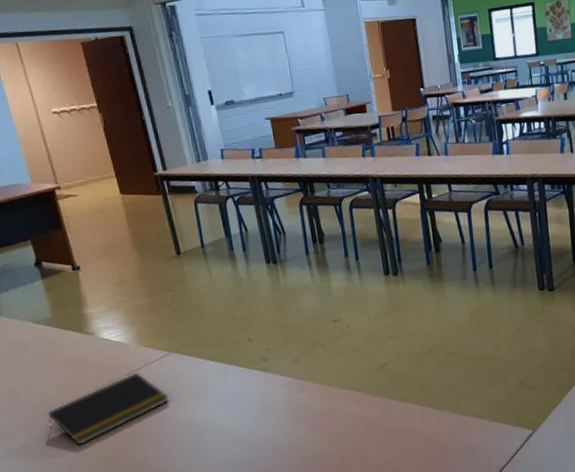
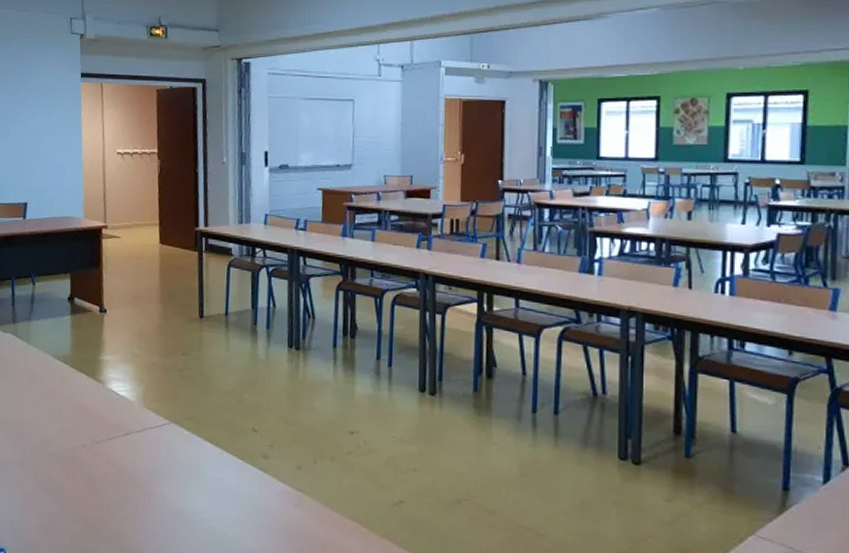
notepad: present [48,372,170,445] -> none [42,434,160,499]

